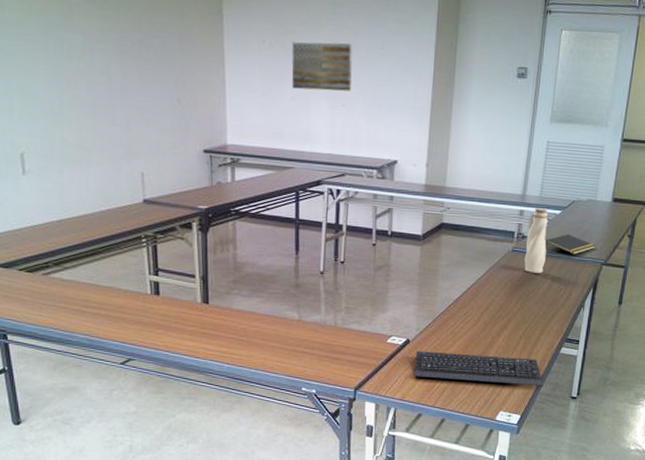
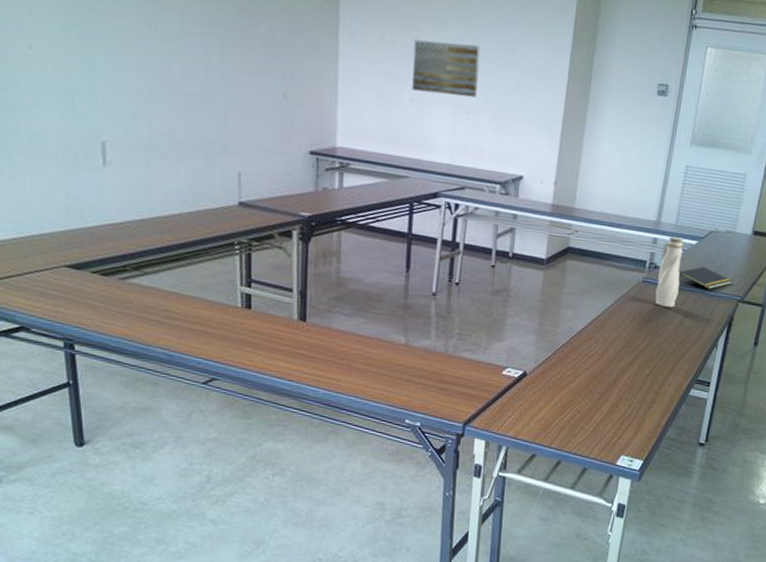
keyboard: present [415,351,544,386] -> none [530,385,670,430]

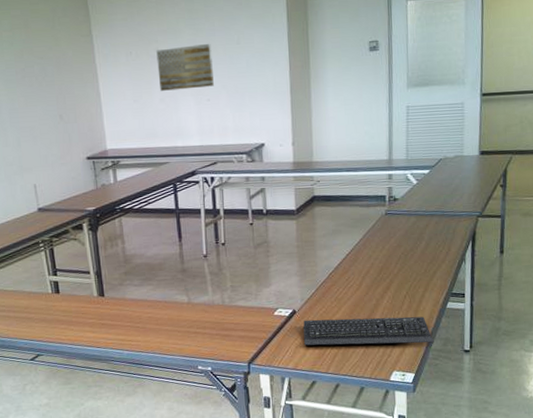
keyboard: none [530,385,670,430] -> present [303,316,434,346]
water bottle: present [655,236,684,308] -> none [397,170,420,233]
notepad: present [678,267,732,289] -> none [418,191,468,210]

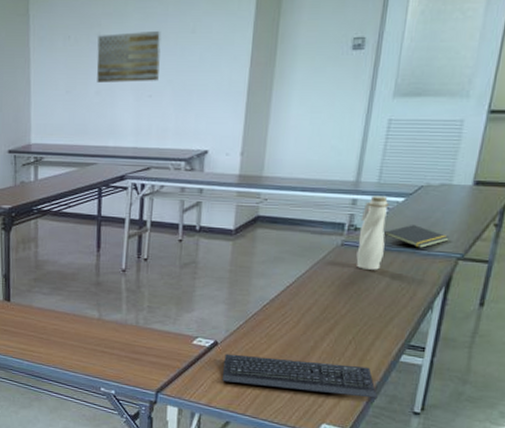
water bottle: none [397,170,420,233] -> present [356,196,389,270]
notepad: none [418,191,468,210] -> present [383,225,449,248]

